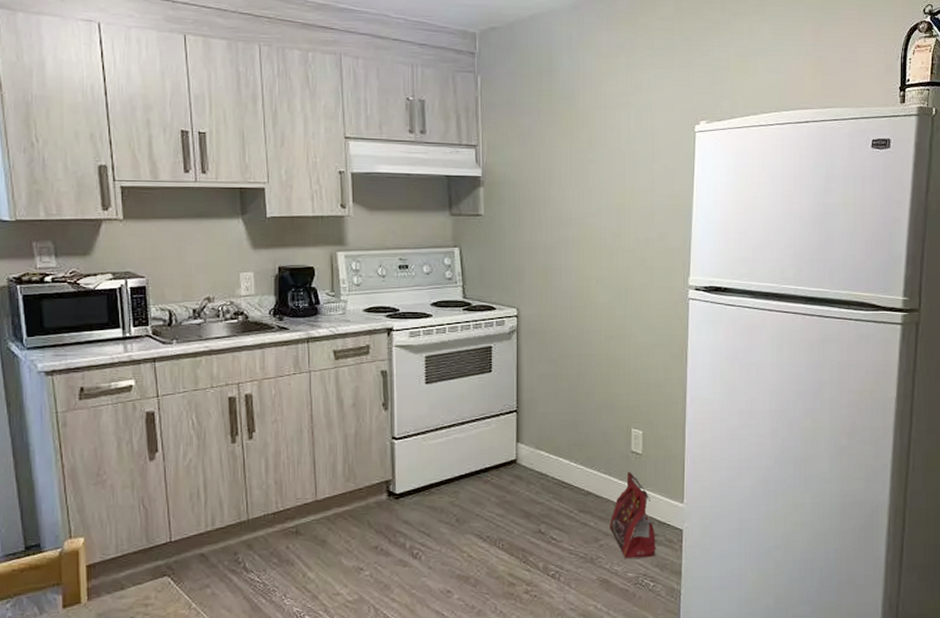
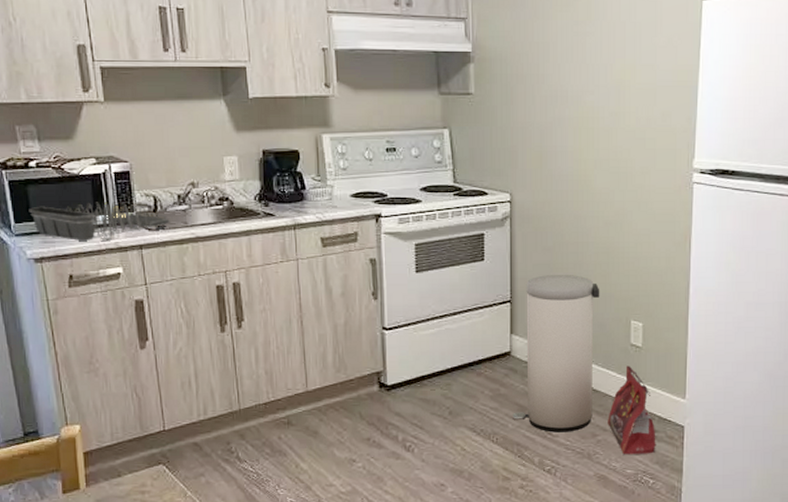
dish rack: none [42,315,184,355] -> present [28,200,170,242]
pedal bin: none [518,385,602,538] -> present [513,275,600,433]

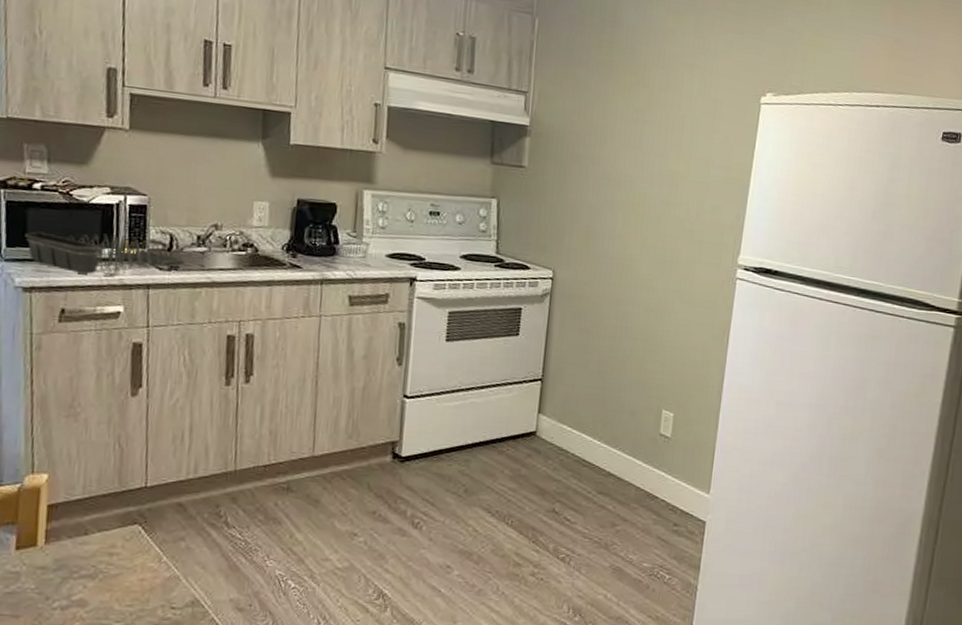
pedal bin: present [513,275,600,433] -> none [531,356,635,520]
shopping bag: present [608,365,656,455] -> none [628,455,677,548]

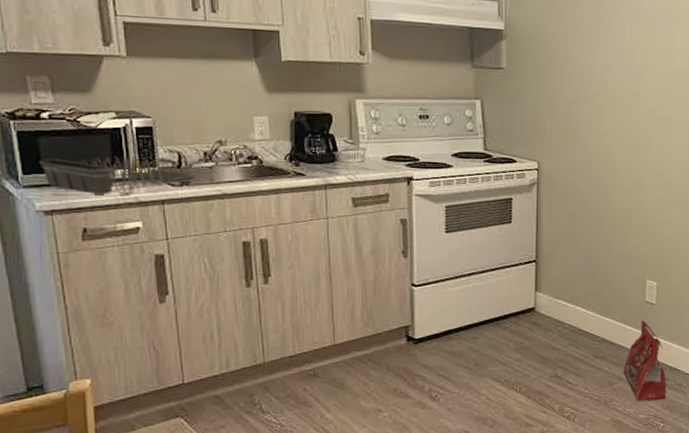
shopping bag: none [628,455,677,548] -> present [623,320,667,401]

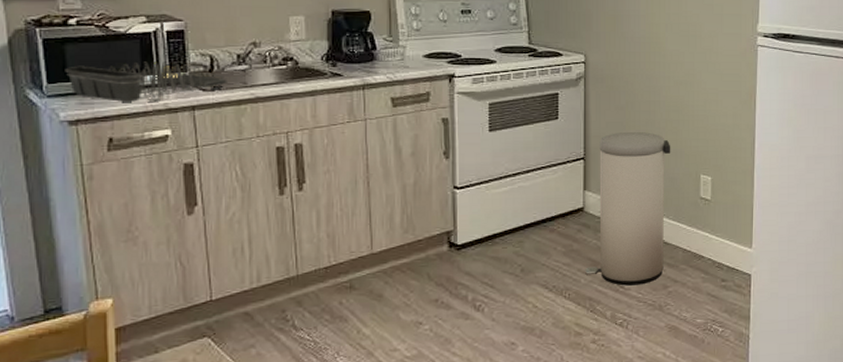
pedal bin: none [535,238,619,382] -> present [585,132,671,286]
shopping bag: present [623,320,667,401] -> none [678,218,725,305]

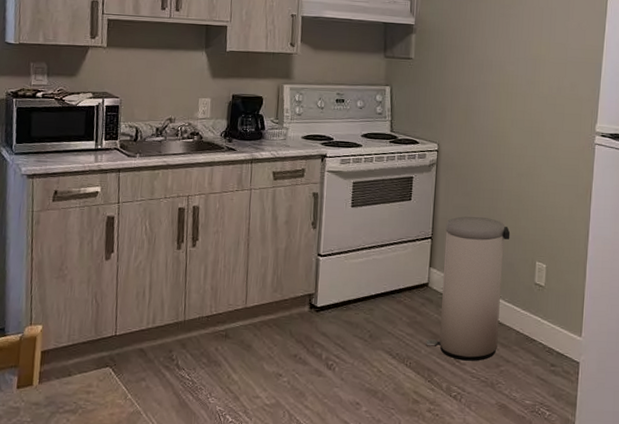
dish rack: present [65,60,227,103] -> none [29,129,147,164]

